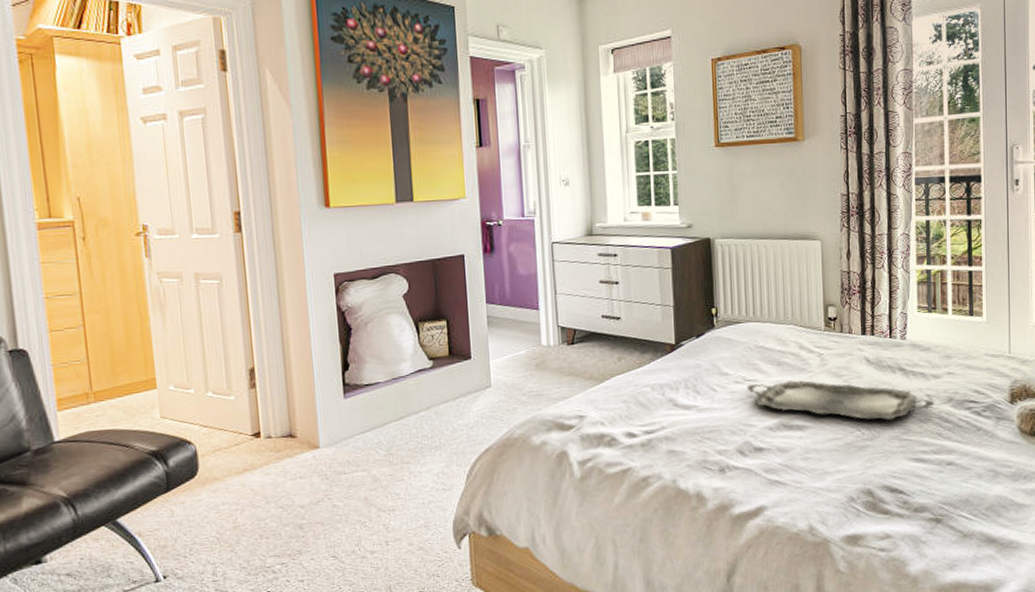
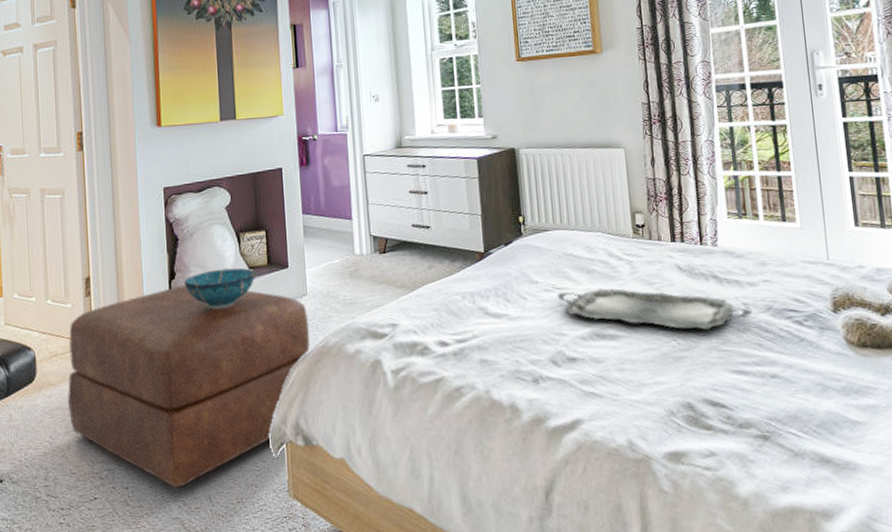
ottoman: none [233,377,494,580] -> present [68,285,310,488]
decorative bowl: none [359,359,436,400] -> present [184,268,255,308]

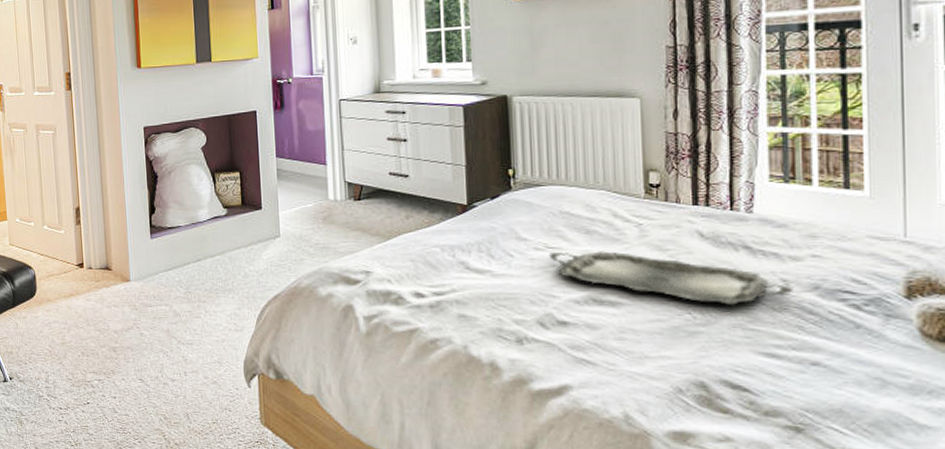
ottoman: present [68,285,310,488] -> none [63,220,282,403]
decorative bowl: present [184,268,255,308] -> none [163,206,230,243]

